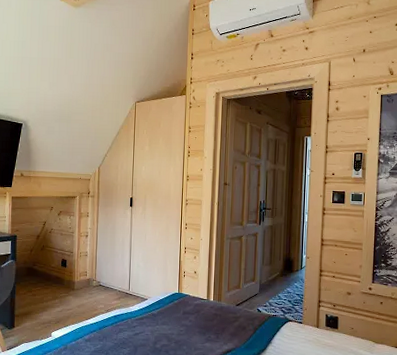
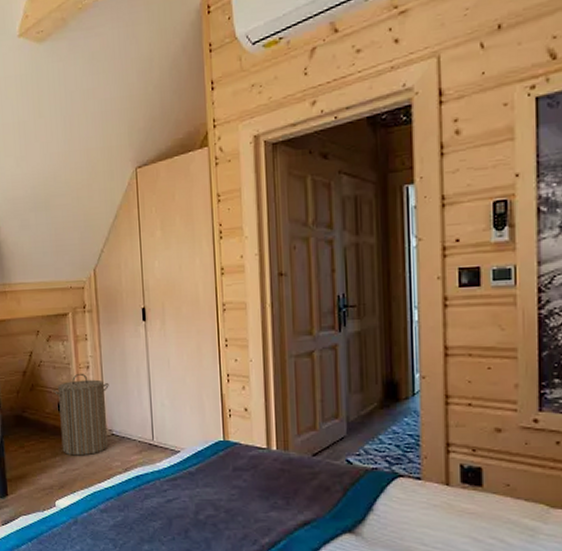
laundry hamper: none [59,239,101,300] -> present [53,373,109,456]

